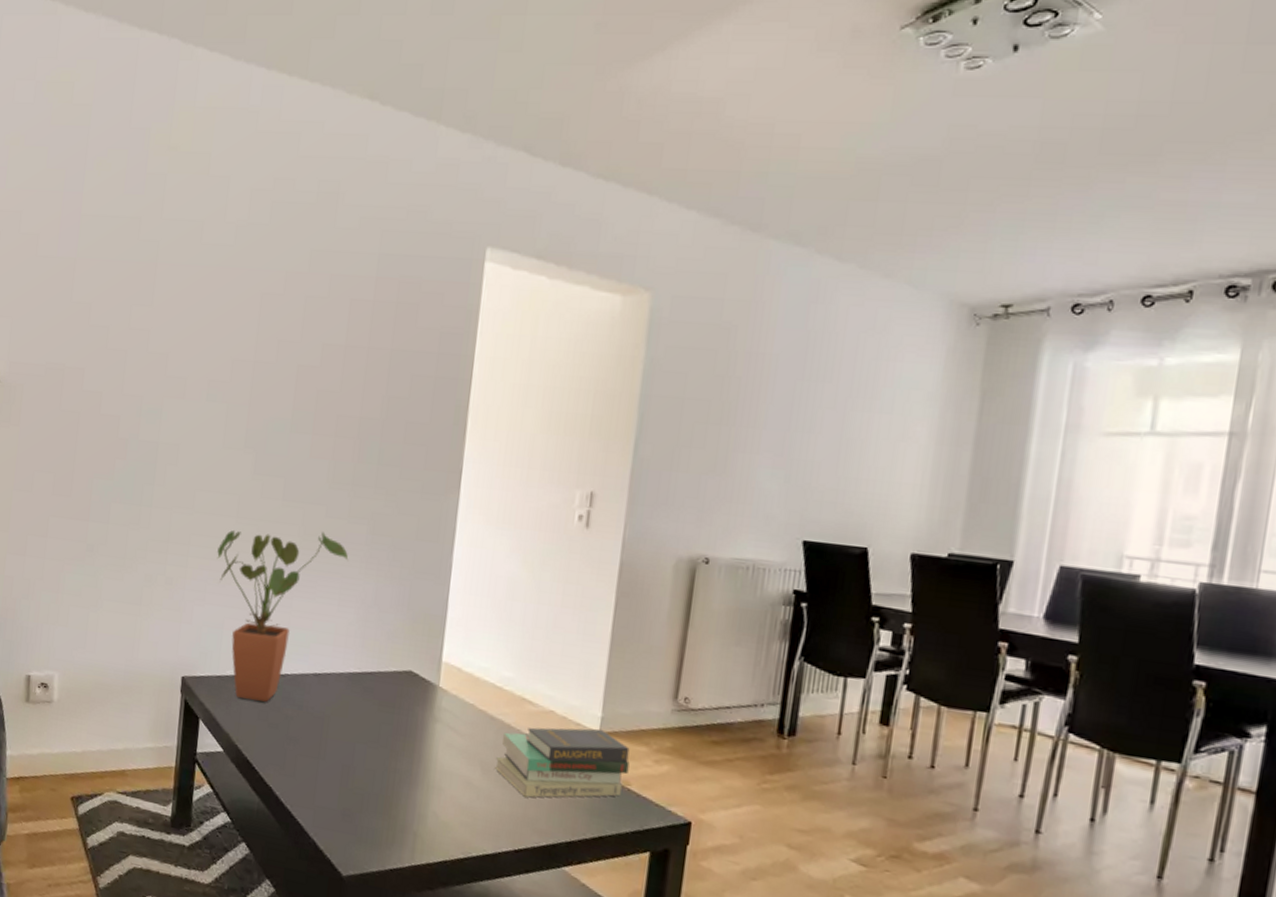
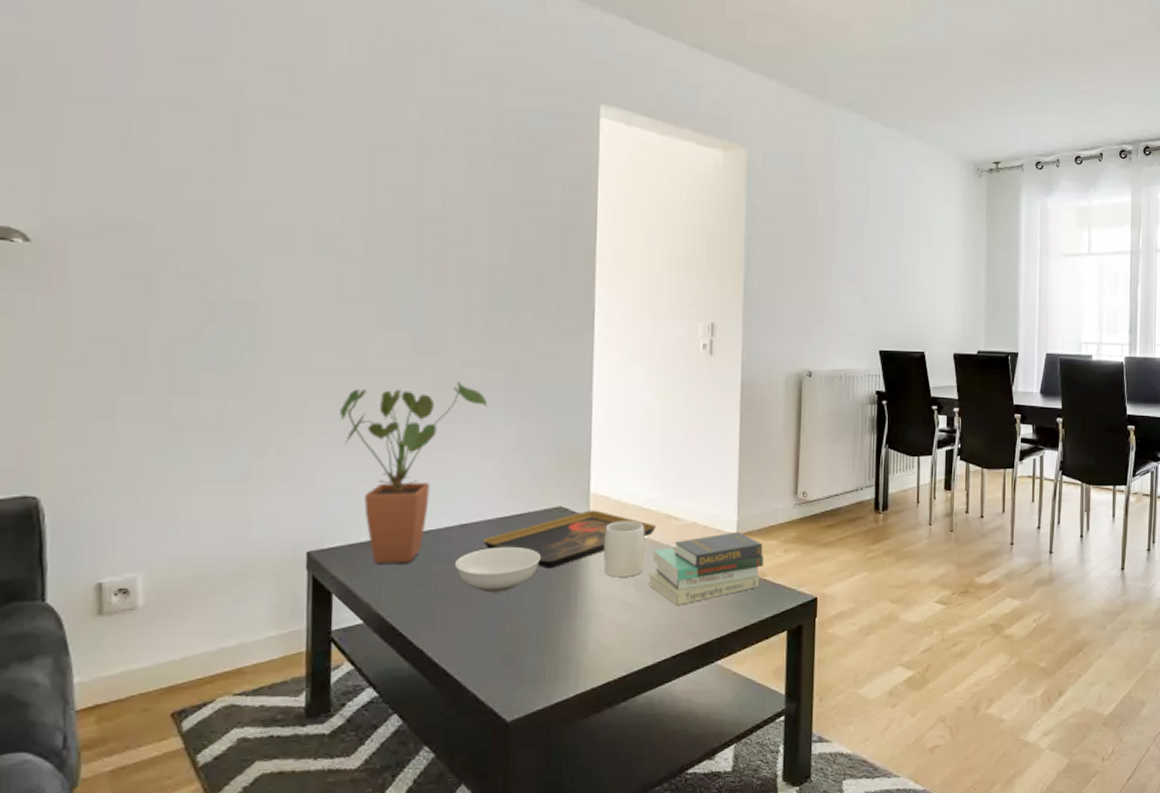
bowl: none [305,700,388,748] -> present [454,546,542,593]
decorative tray: none [333,679,509,733] -> present [482,510,656,569]
mug: none [449,695,497,757] -> present [603,521,646,577]

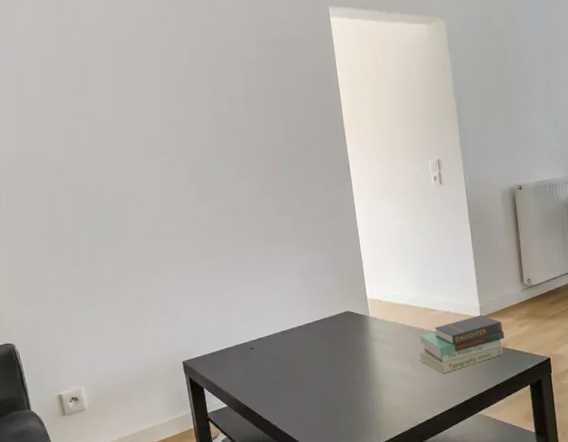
house plant: present [340,382,488,564] -> none [186,230,285,365]
bowl: present [454,546,542,593] -> none [280,343,340,378]
decorative tray: present [482,510,656,569] -> none [297,310,419,357]
mug: present [603,521,646,577] -> none [382,315,415,358]

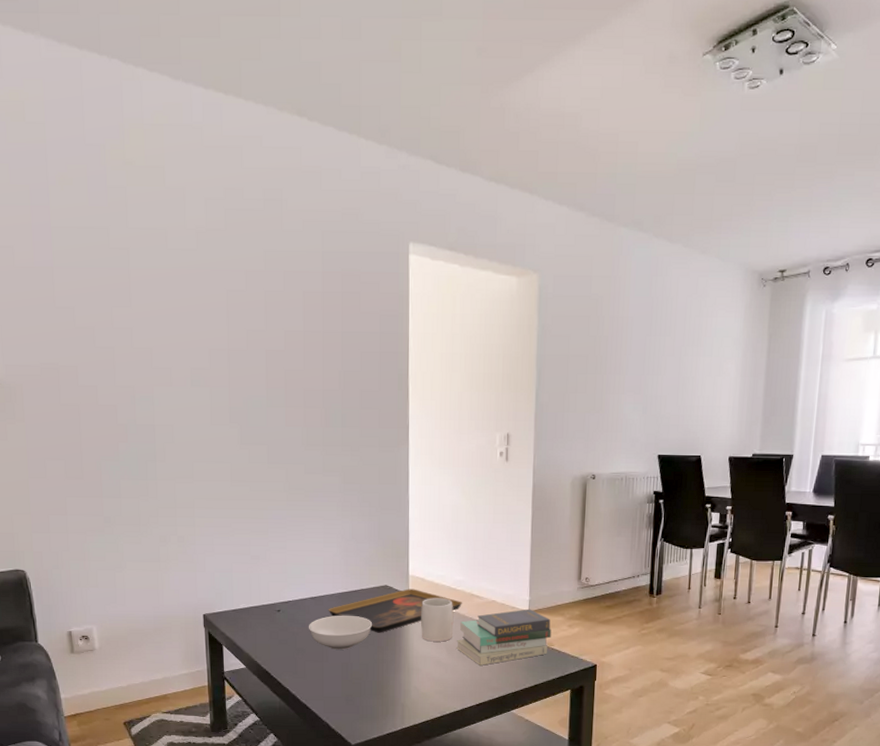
bowl: none [280,343,340,378] -> present [308,615,373,650]
decorative tray: none [297,310,419,357] -> present [328,588,462,633]
mug: none [382,315,415,358] -> present [420,598,454,642]

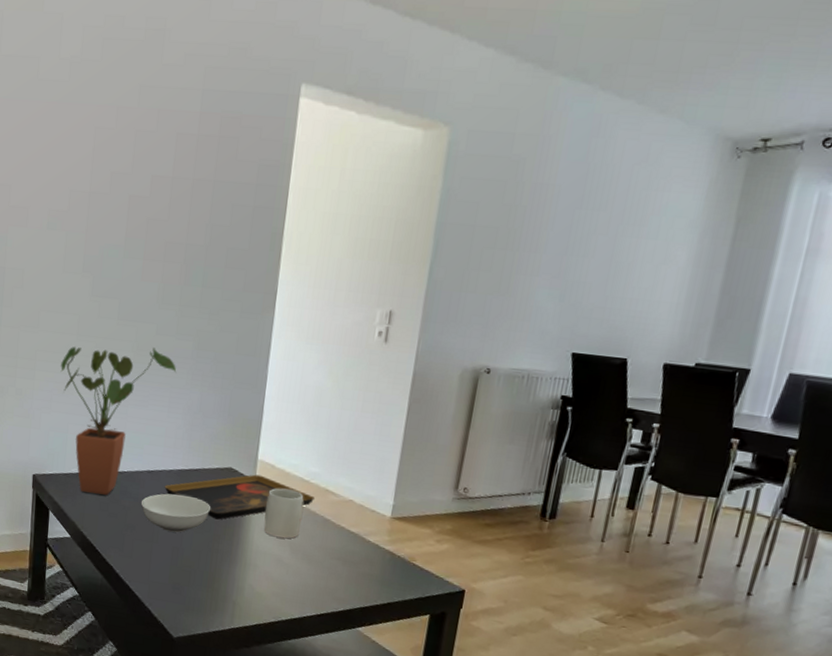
house plant: none [219,486,328,625] -> present [60,347,177,495]
books: present [456,609,551,665] -> none [302,514,416,572]

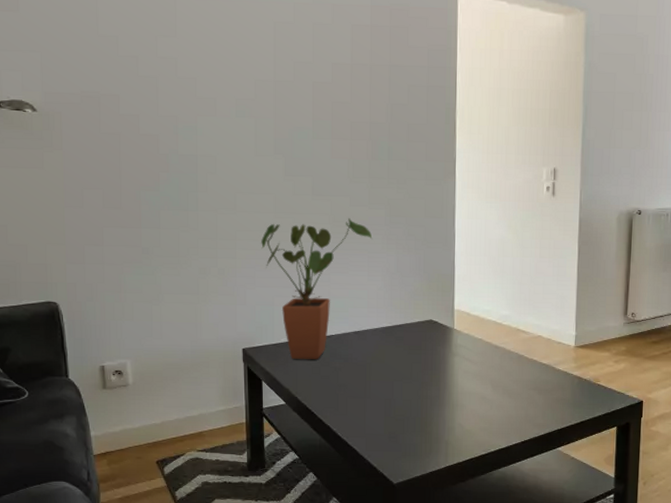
bowl: present [140,493,211,533] -> none [350,350,417,385]
decorative tray: present [164,474,315,520] -> none [371,323,508,368]
mug: present [263,488,304,539] -> none [465,333,500,378]

